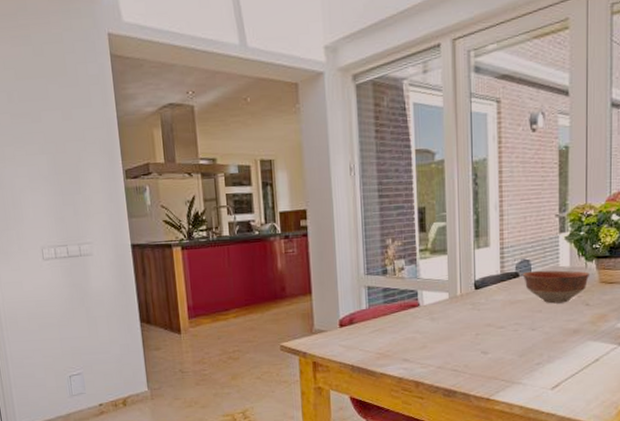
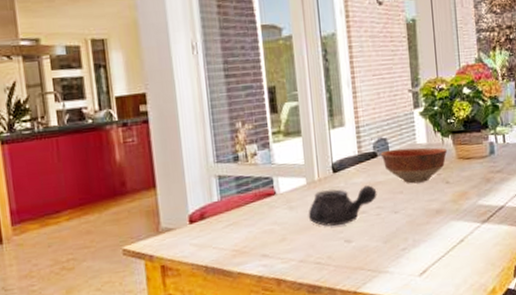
teapot: none [448,303,516,339] -> present [308,185,377,227]

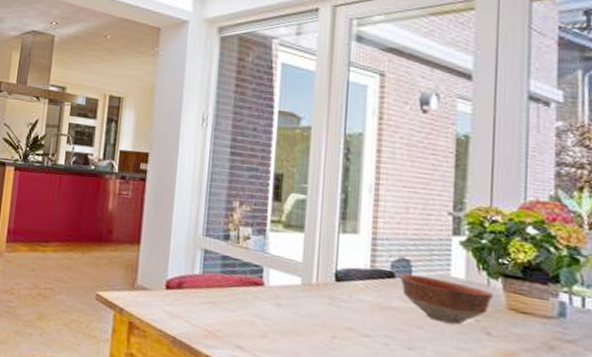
teapot: present [308,185,377,227] -> none [297,296,388,343]

